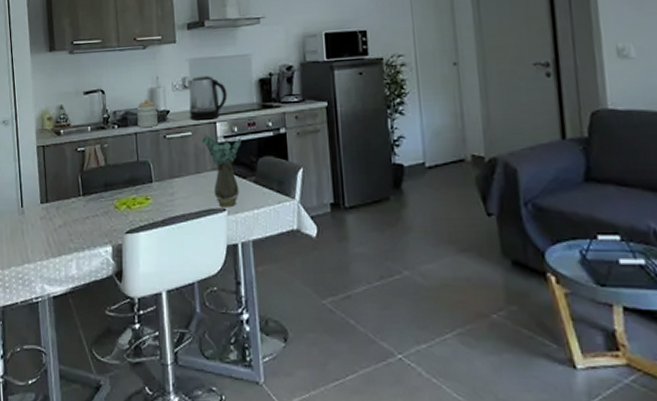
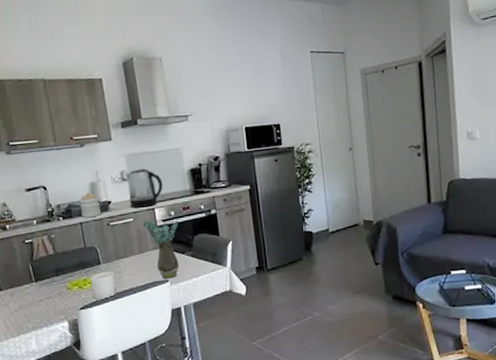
mug: none [139,191,167,227] -> present [89,271,117,302]

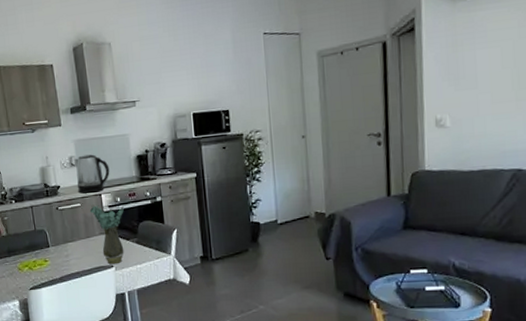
jar: present [79,192,102,219] -> none [30,176,51,202]
mug: present [89,271,117,302] -> none [39,254,64,283]

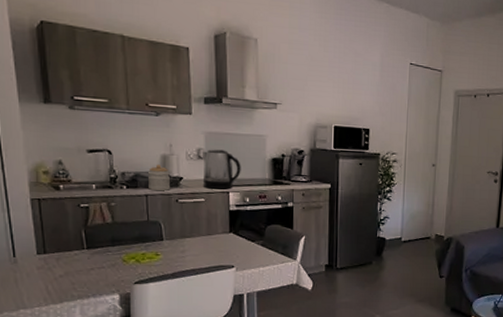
jar: none [30,176,51,202] -> present [147,164,171,192]
vase: present [89,204,124,265] -> none [214,201,252,265]

